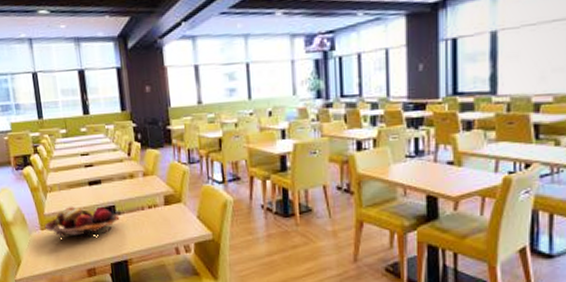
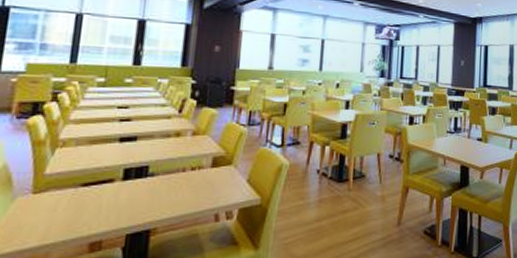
fruit basket: present [45,207,120,239] -> none [41,166,152,205]

